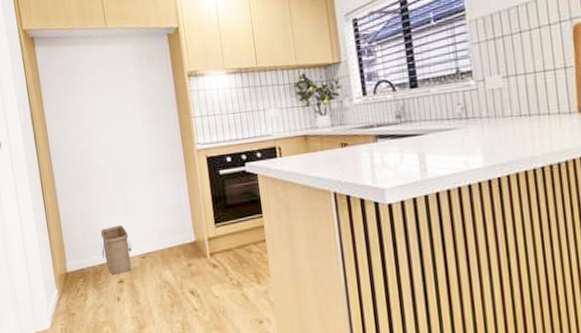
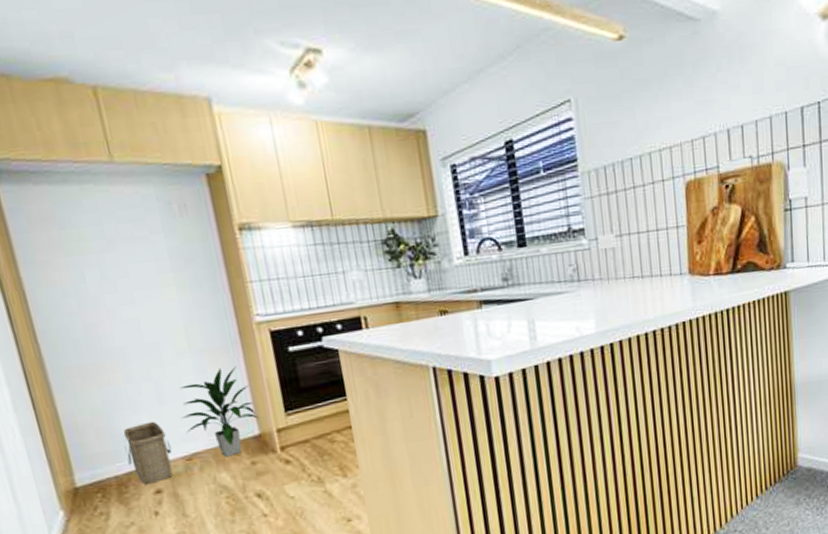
indoor plant: none [140,185,196,258] -> present [179,367,260,457]

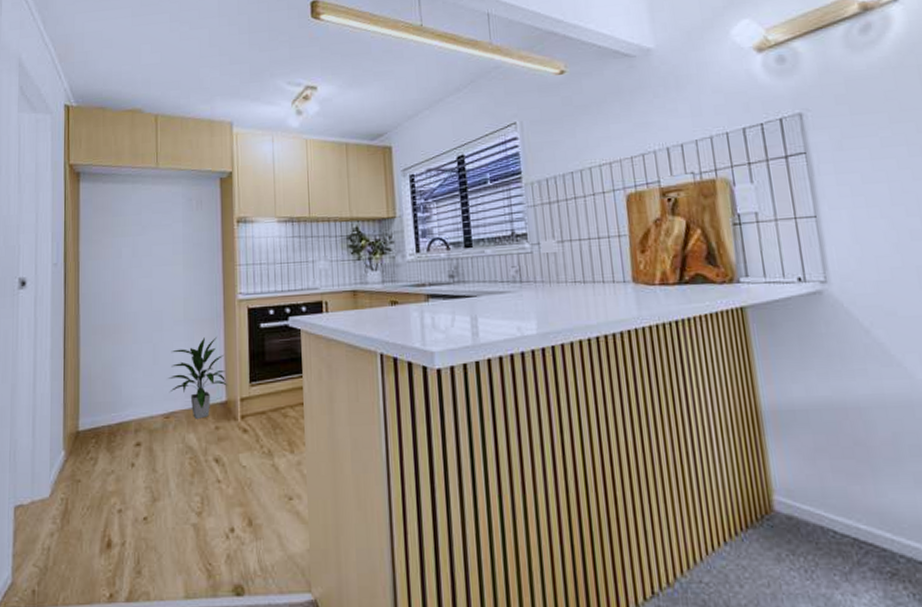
basket: present [123,421,173,485] -> none [121,378,156,436]

